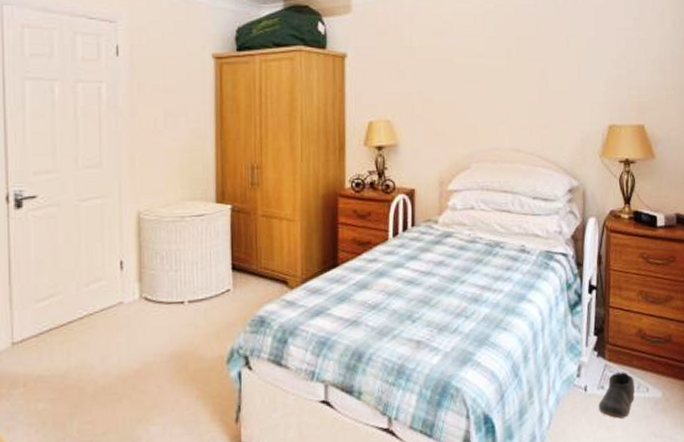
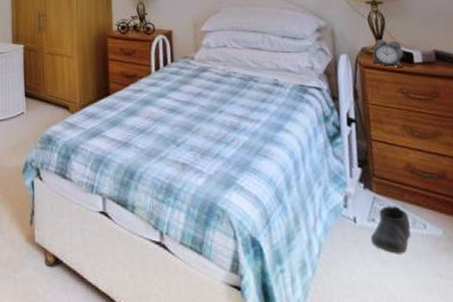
alarm clock: none [619,202,649,232] -> present [372,40,404,68]

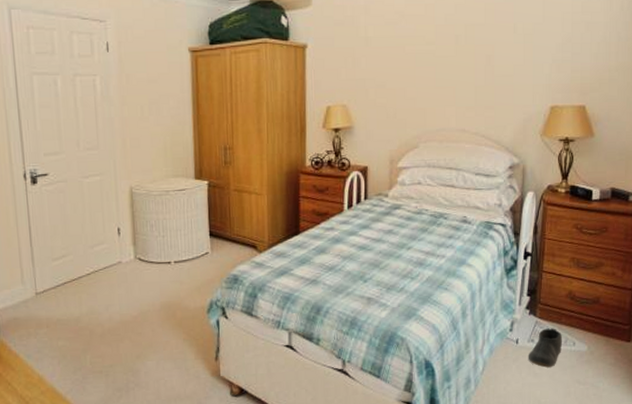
alarm clock: present [372,40,404,68] -> none [555,177,584,205]

